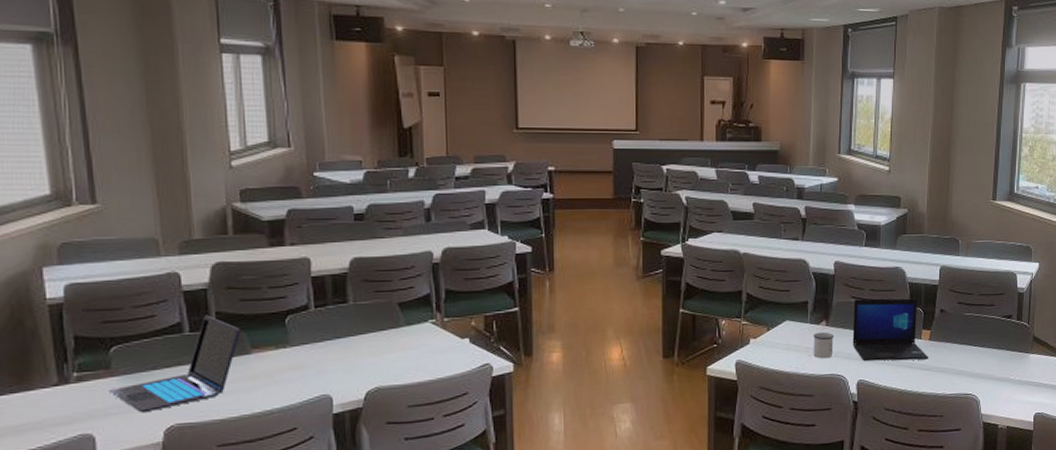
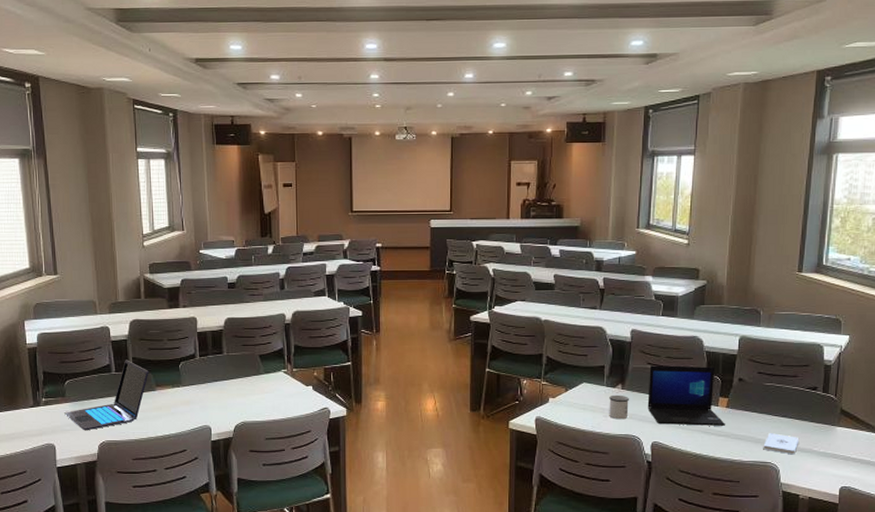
notepad: none [964,364,997,385] -> present [763,433,800,455]

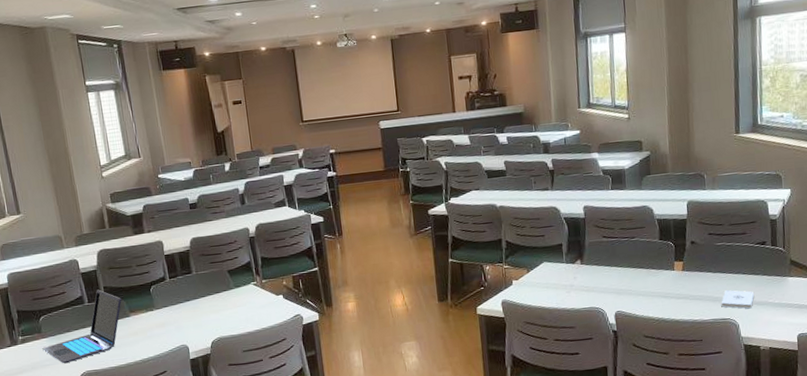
mug: present [609,394,629,420] -> none [570,270,590,294]
laptop: present [647,365,725,426] -> none [605,233,683,294]

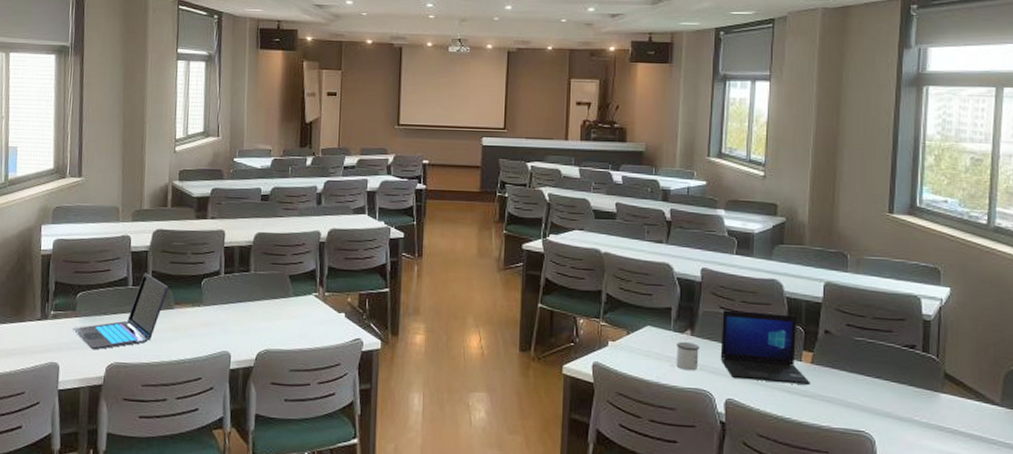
mug: none [570,270,590,294] -> present [676,341,699,371]
laptop: none [605,233,683,294] -> present [720,310,810,385]
notepad: present [721,290,755,309] -> none [855,396,897,424]

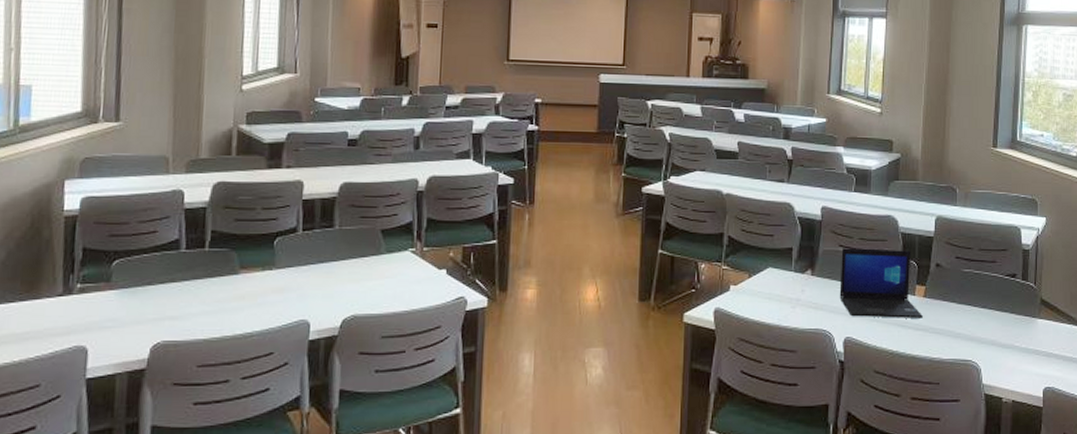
laptop: present [73,273,169,350] -> none [106,233,232,328]
mug: present [676,341,699,371] -> none [797,282,819,311]

